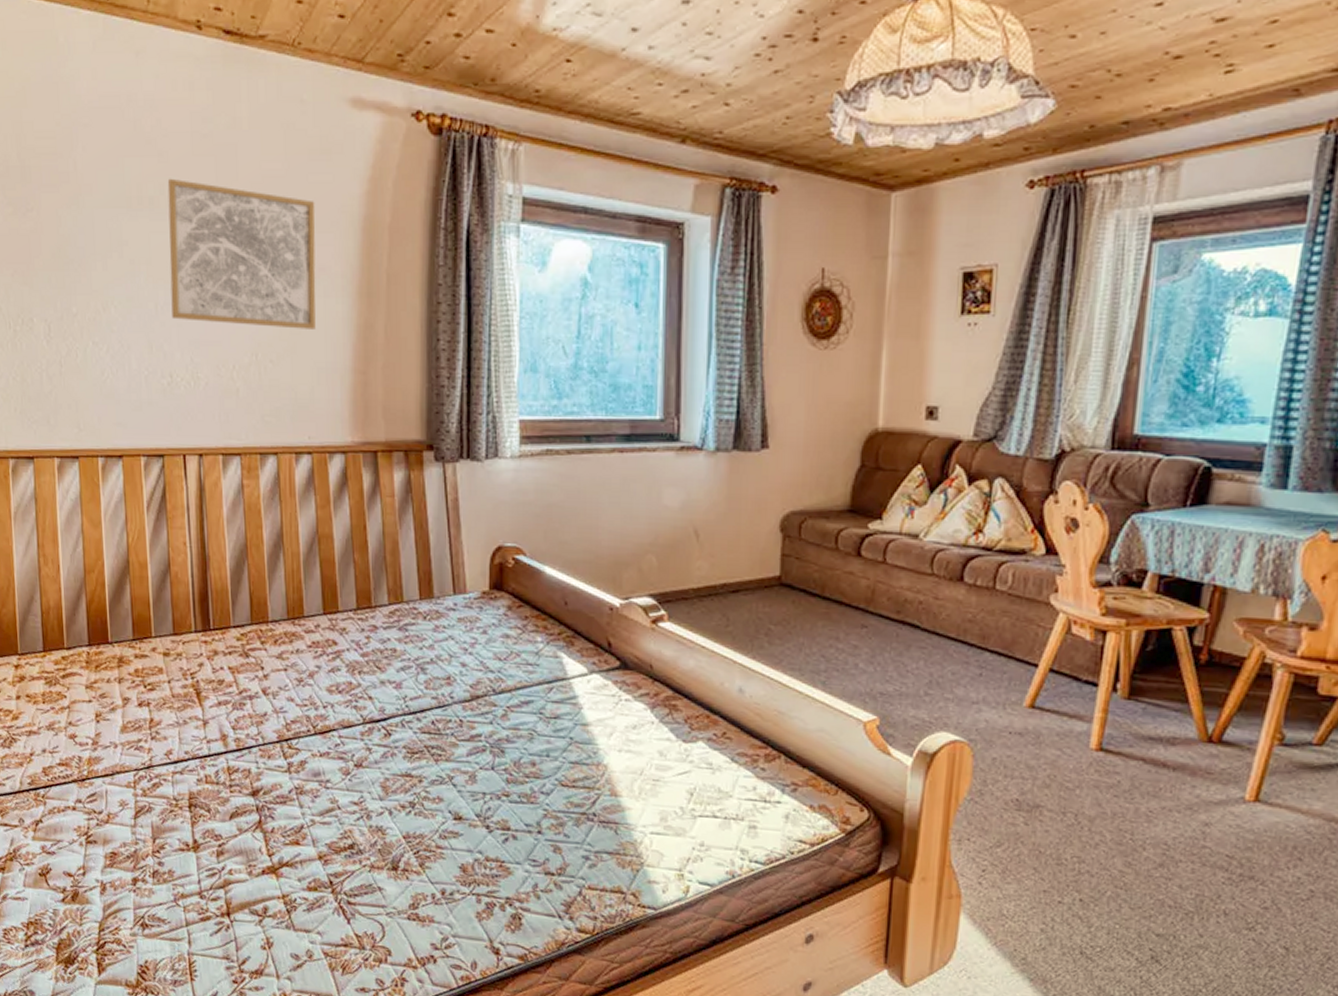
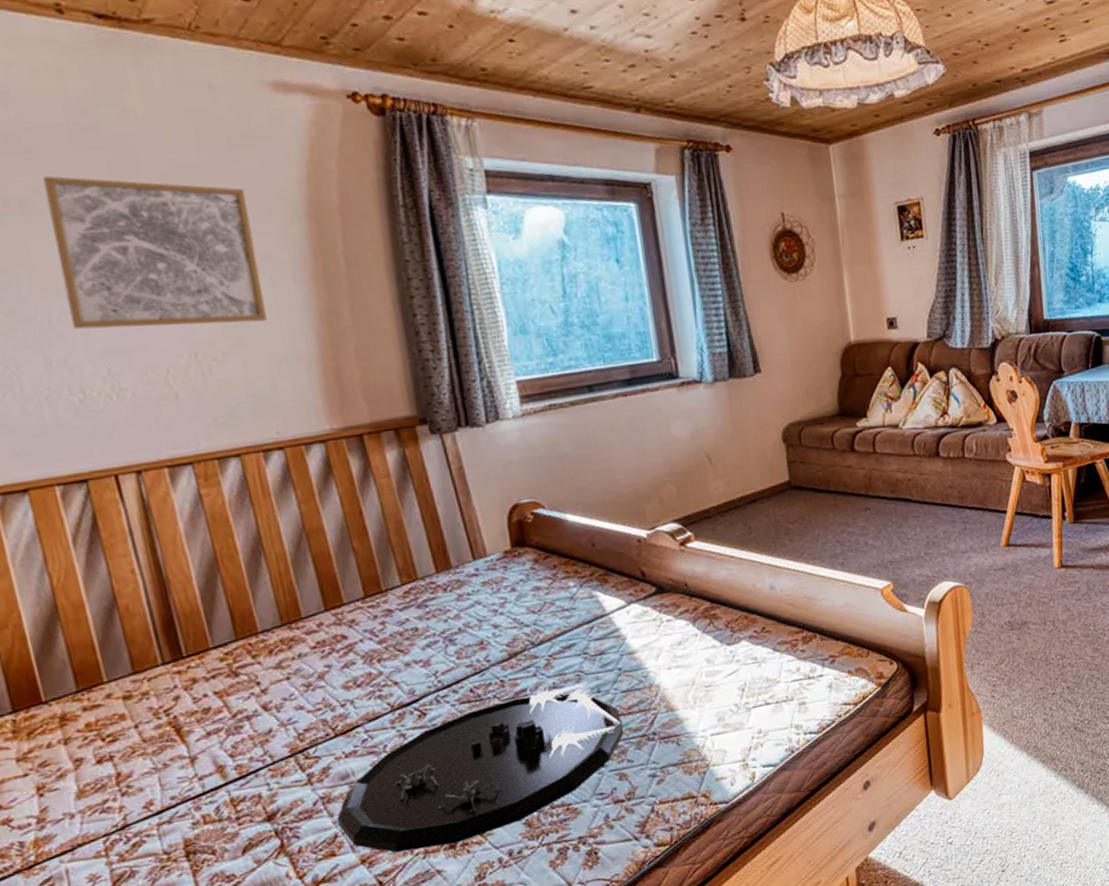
decorative tray: none [306,736,566,867] -> present [337,681,624,853]

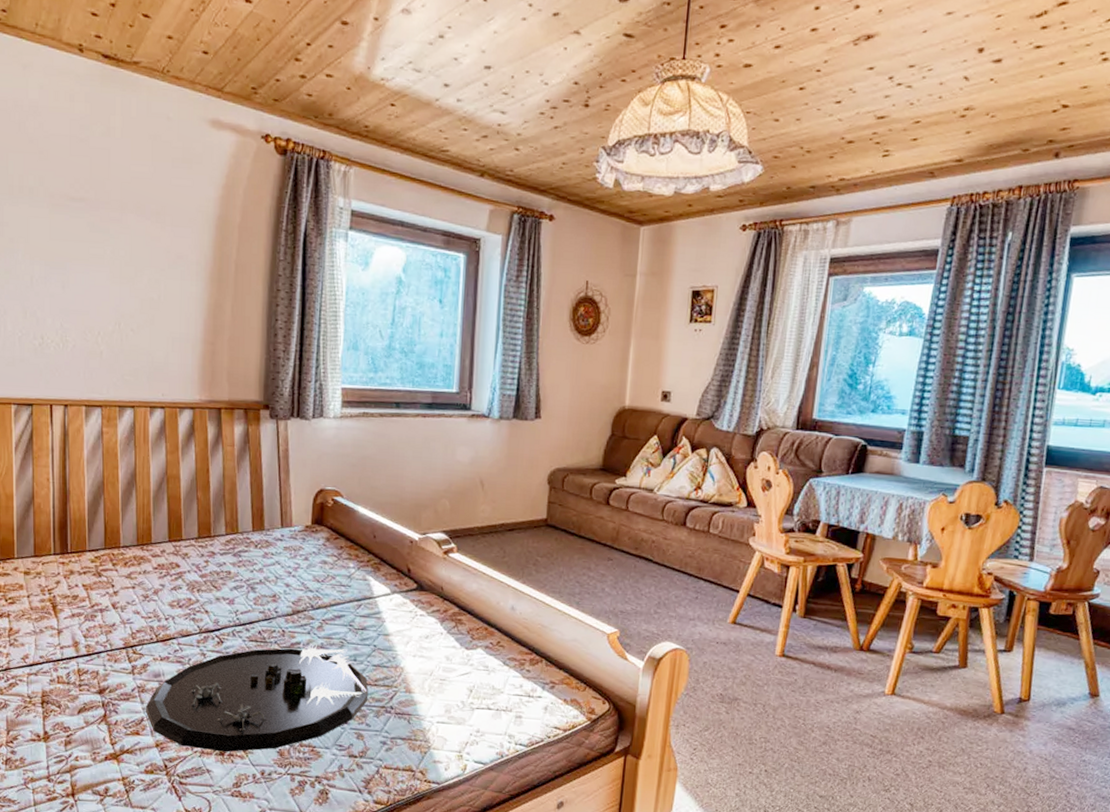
wall art: present [42,175,267,330] -> none [45,172,176,306]

